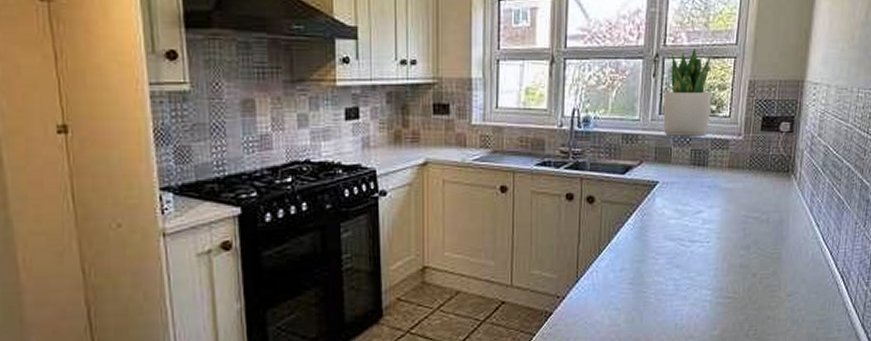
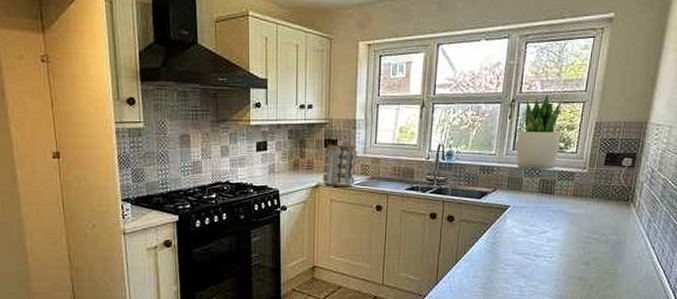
spice rack: none [432,101,474,166] -> present [322,138,357,189]

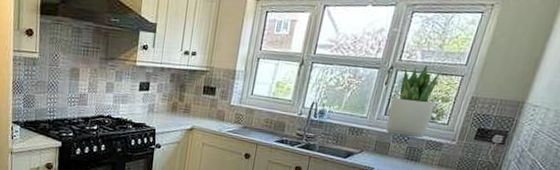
spice rack: present [322,138,357,189] -> none [197,86,234,134]

